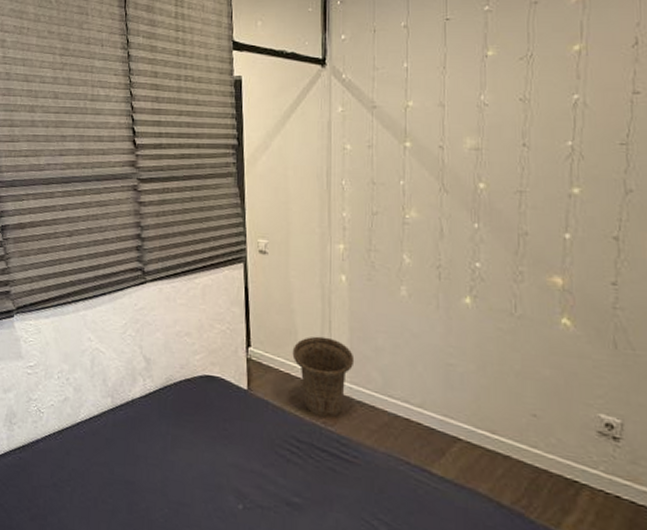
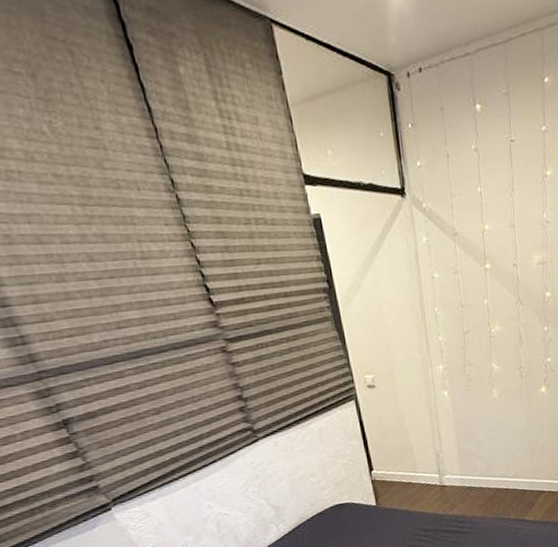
basket: present [292,336,355,418] -> none [410,445,463,508]

